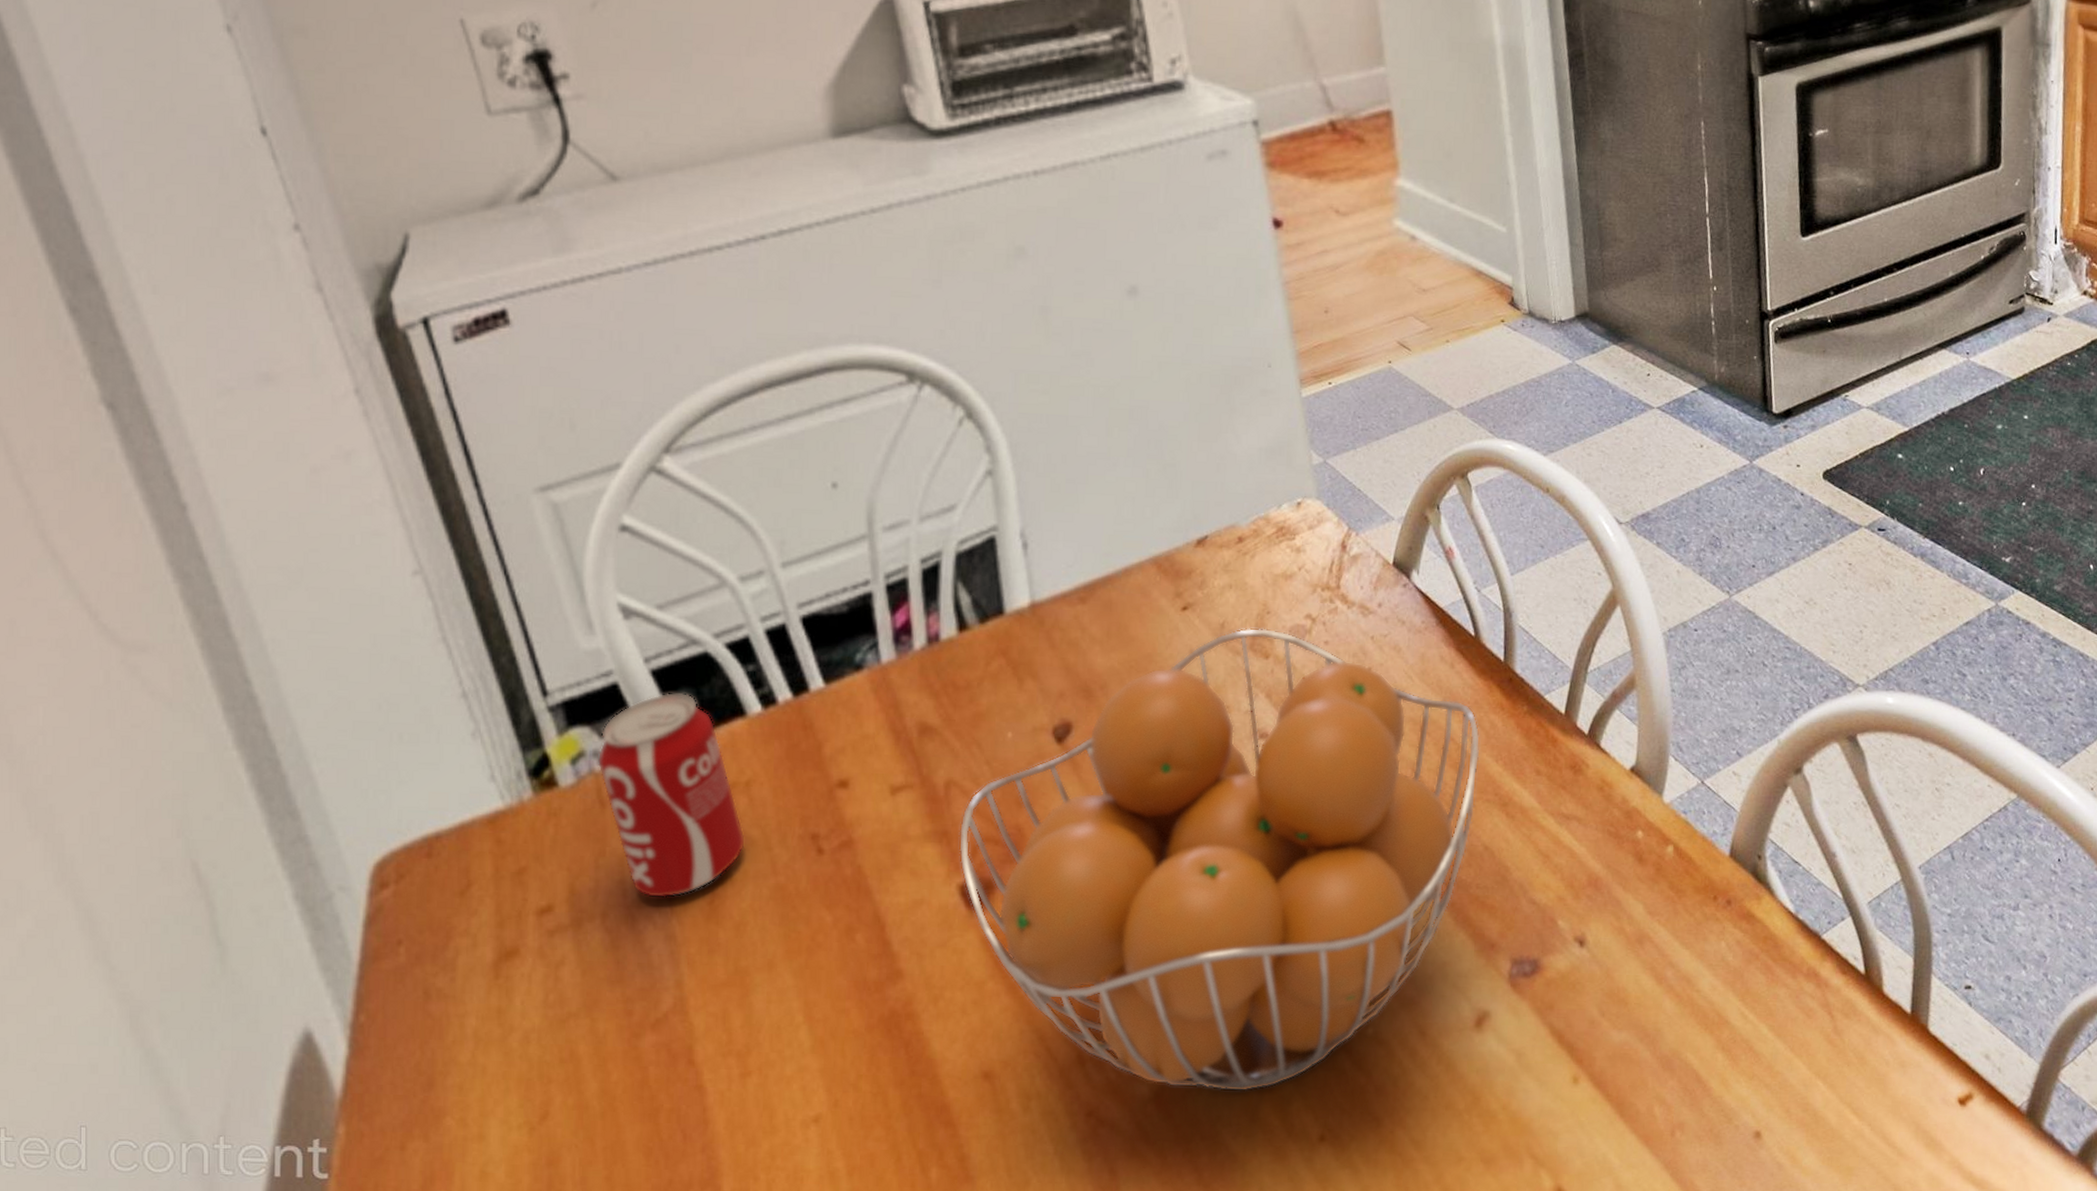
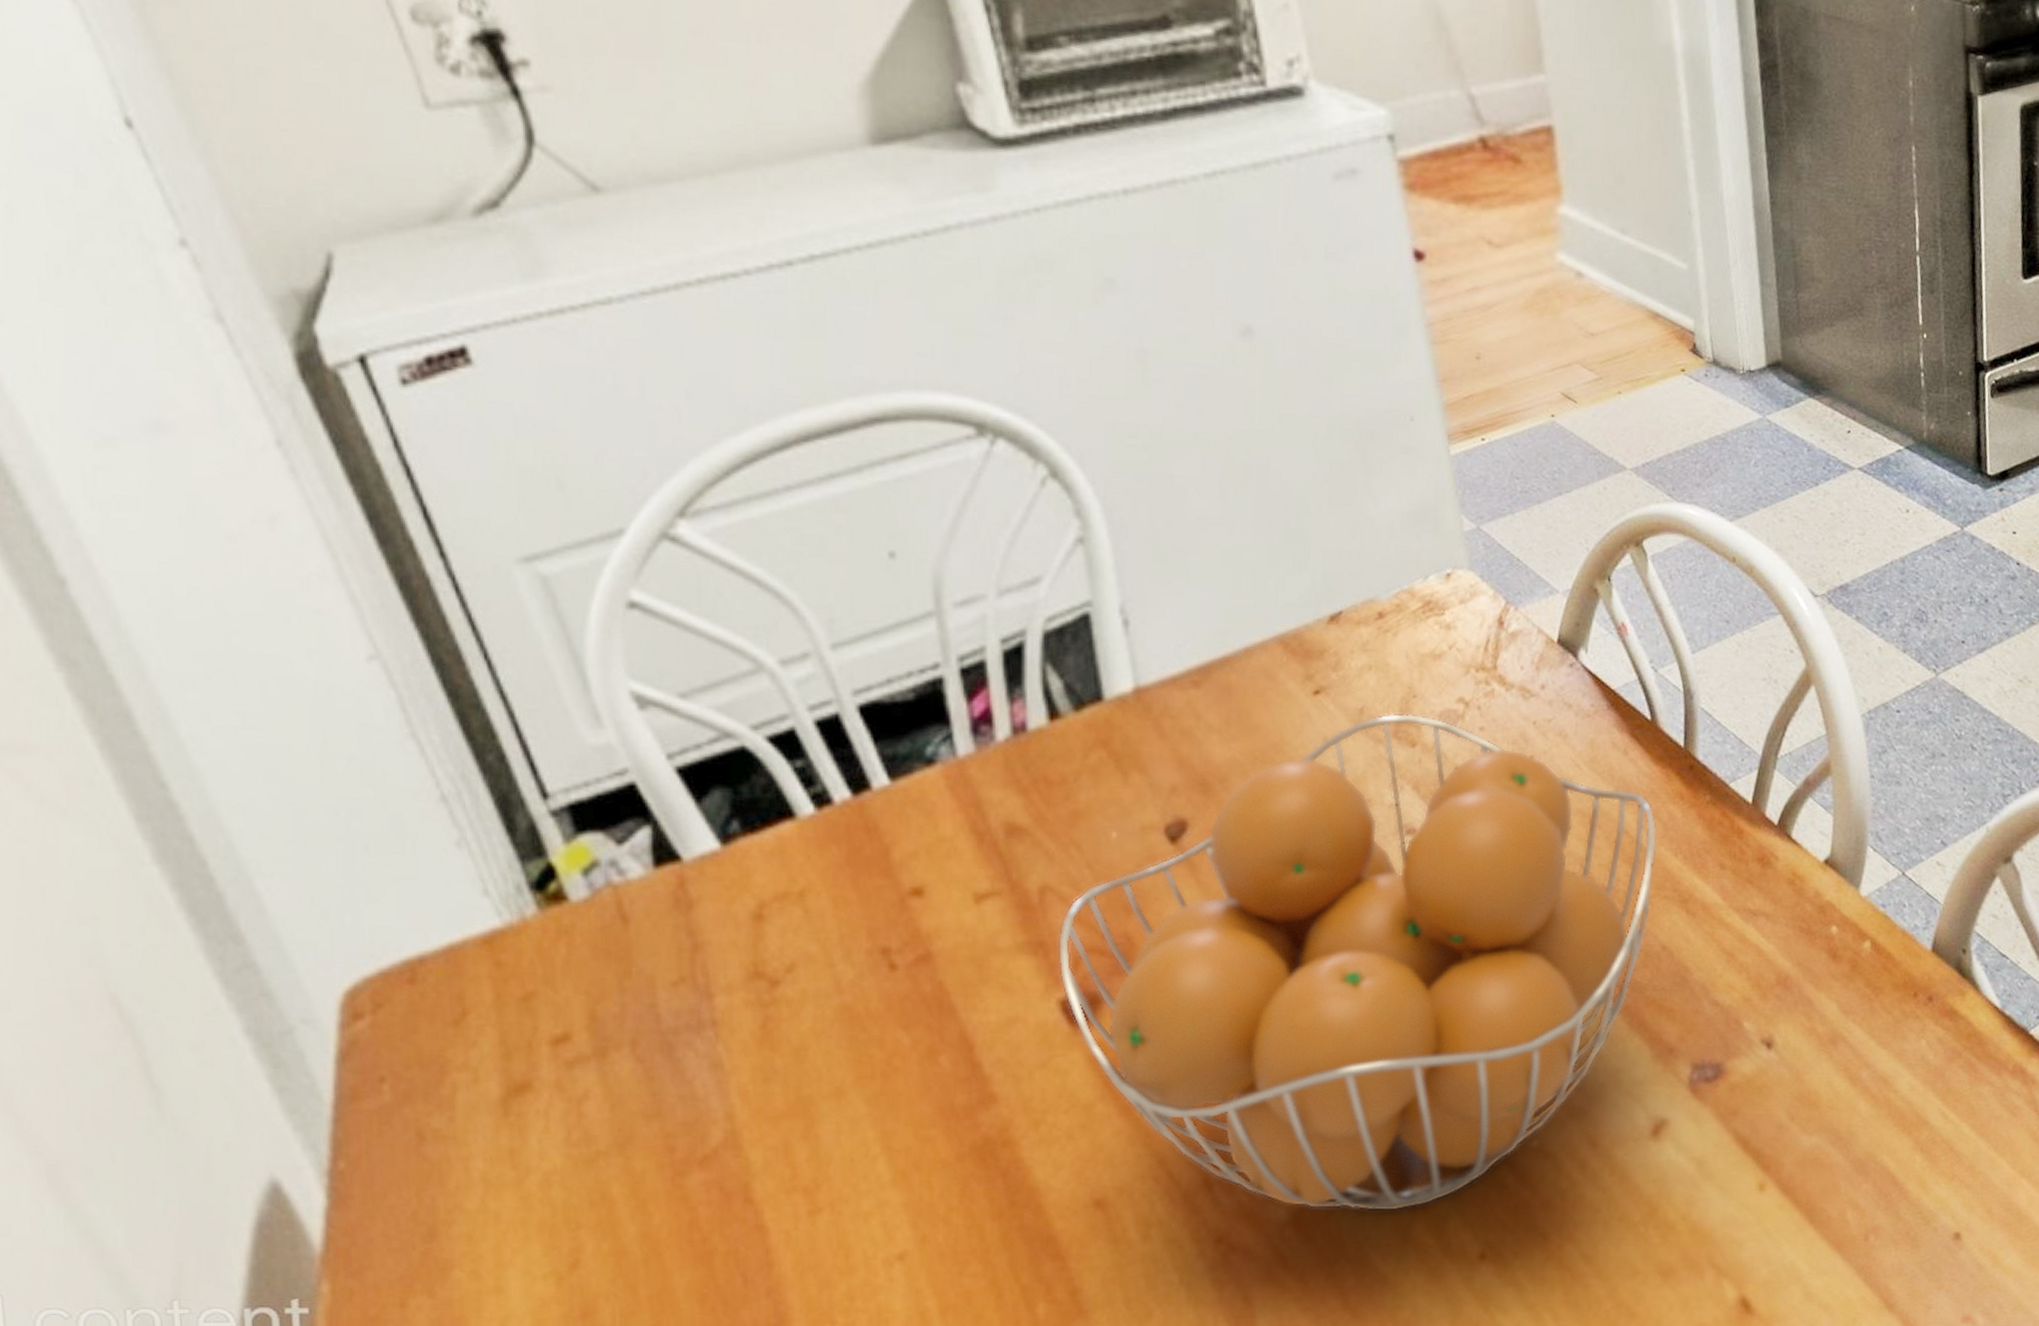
beverage can: present [597,692,746,898] -> none [615,792,803,1023]

